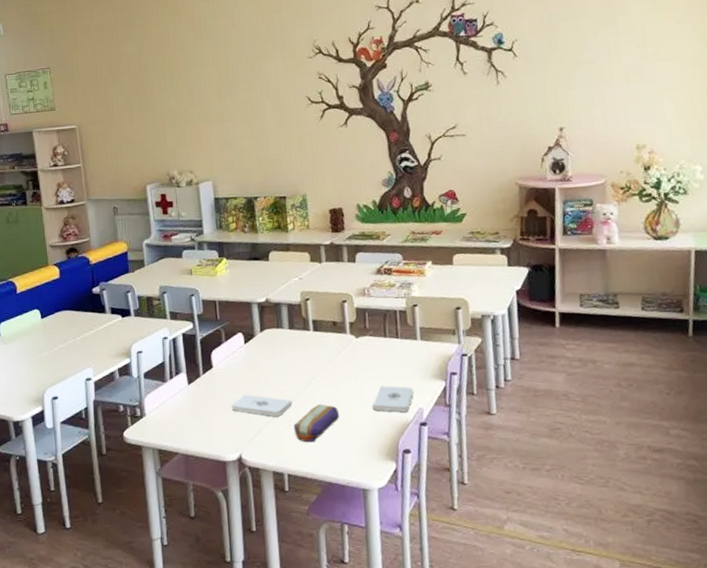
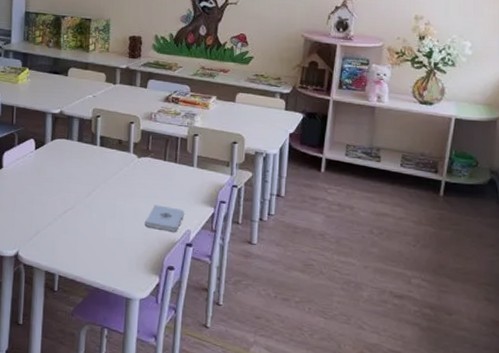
notepad: present [231,394,293,417] -> none [15,196,72,221]
pencil case: present [293,404,340,443] -> none [69,214,114,249]

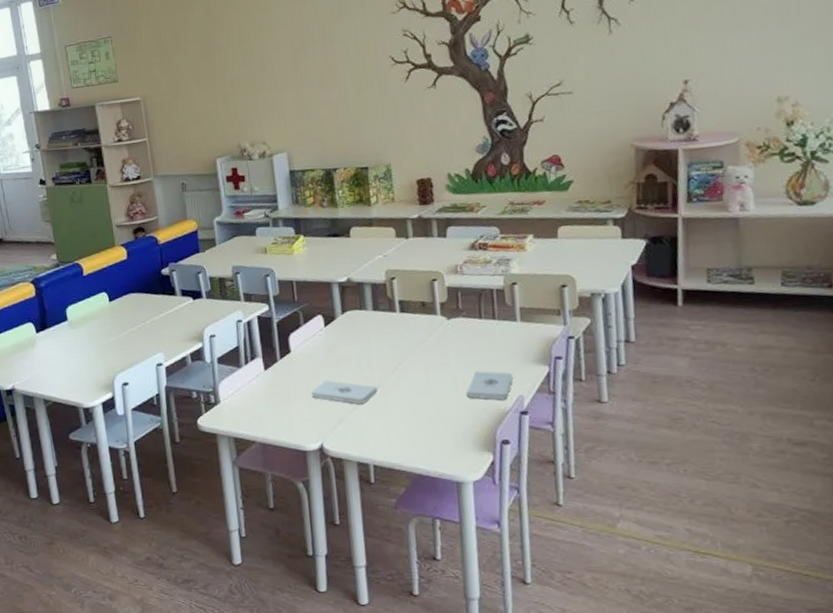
notepad: none [15,196,72,221] -> present [311,380,378,405]

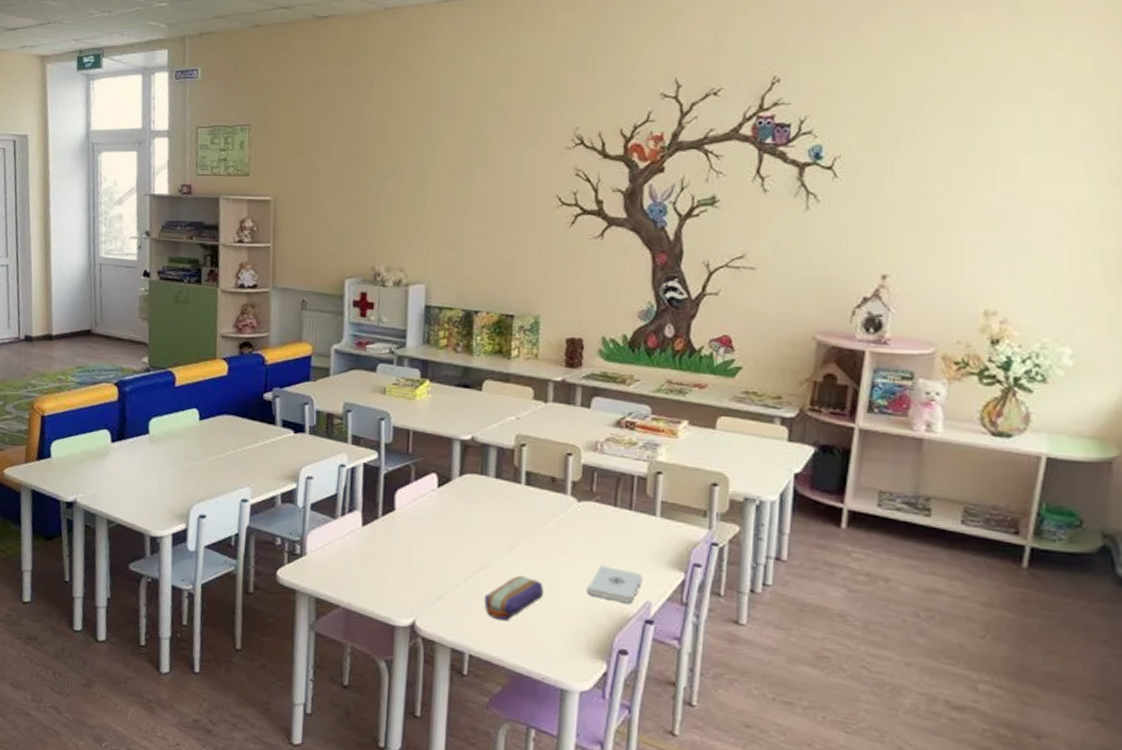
notepad: present [311,380,378,405] -> none [411,548,487,583]
pencil case: none [379,391,430,432] -> present [484,576,544,621]

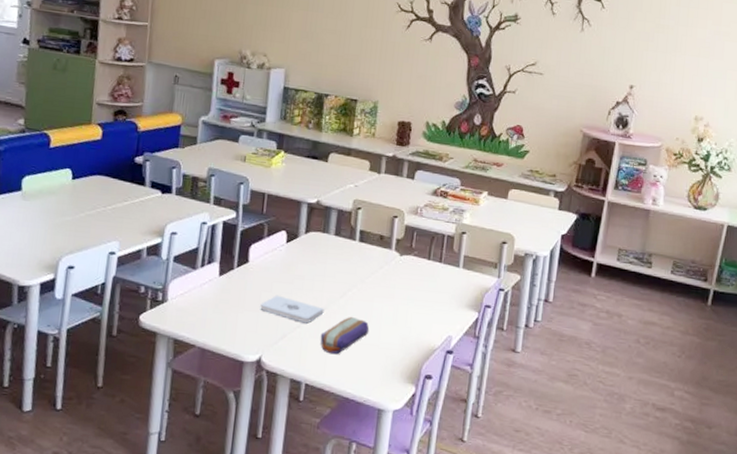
notepad: none [411,548,487,583] -> present [260,295,325,324]
notepad: present [586,566,643,604] -> none [403,308,447,338]

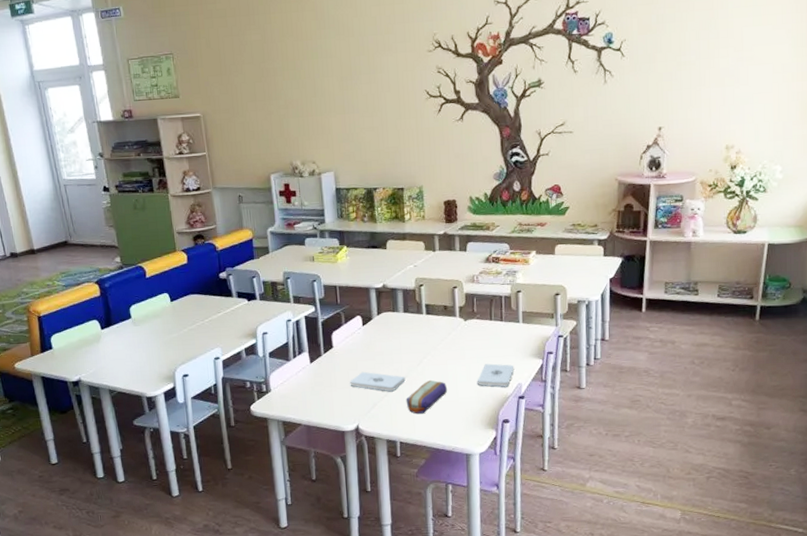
notepad: none [403,308,447,338] -> present [477,363,515,387]

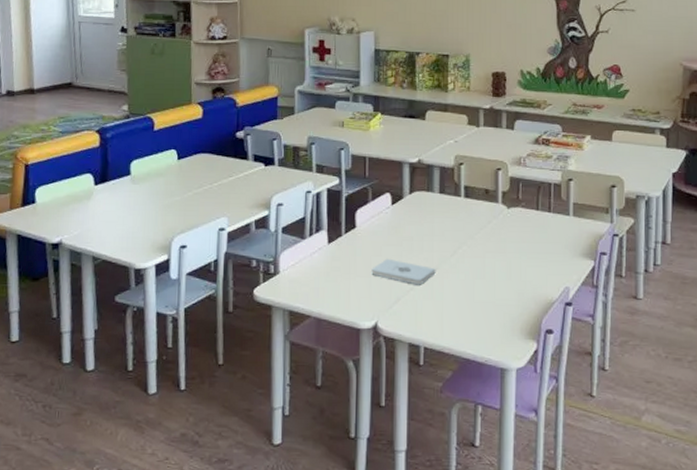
pencil case: present [406,380,448,414] -> none [434,275,484,315]
notepad: present [477,363,515,387] -> none [518,261,562,290]

